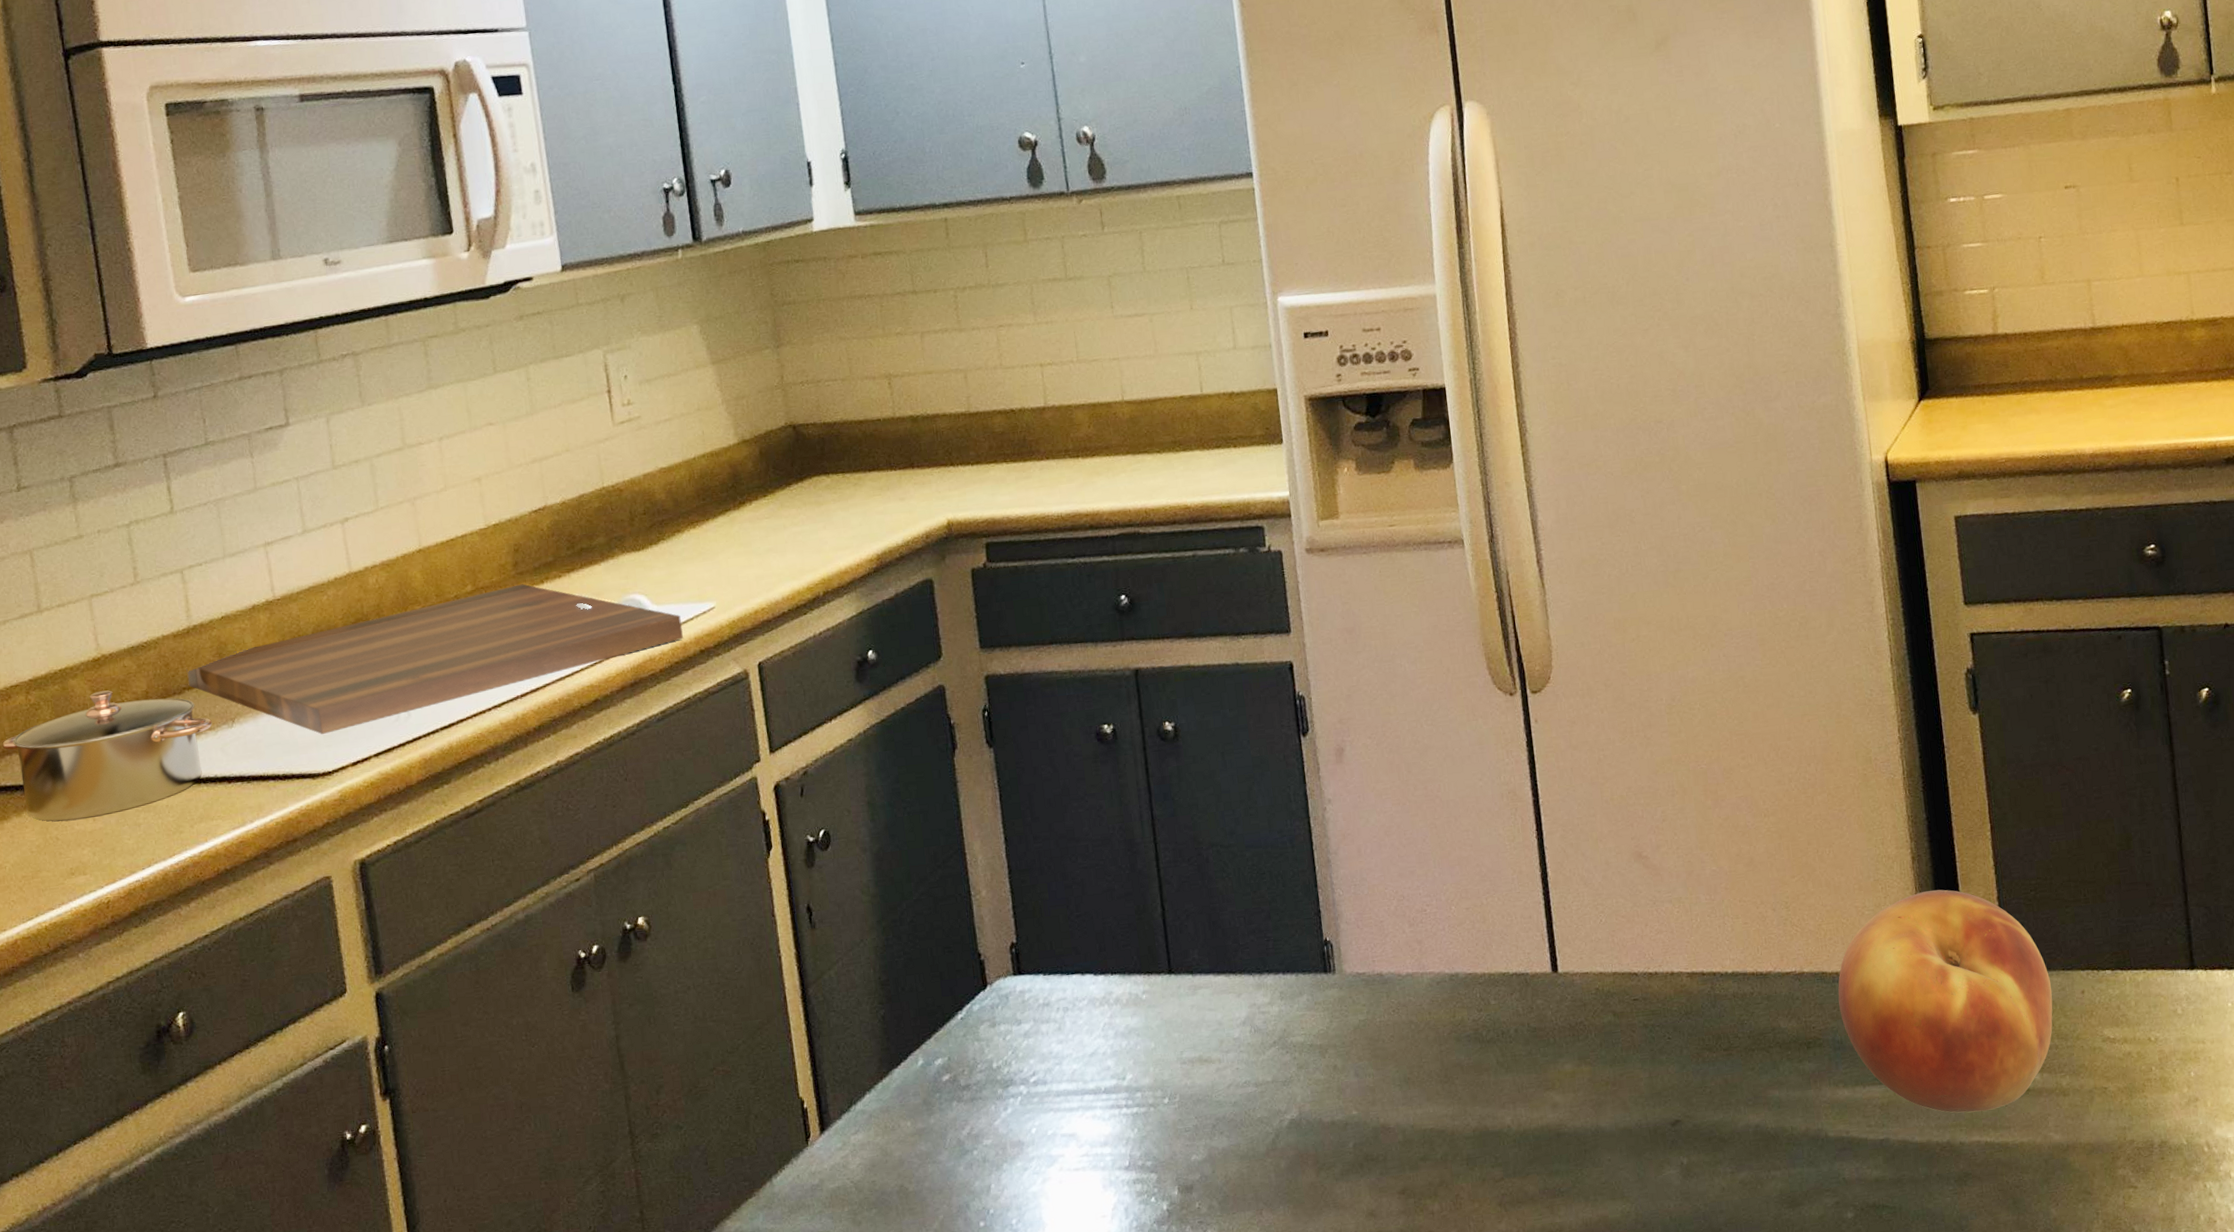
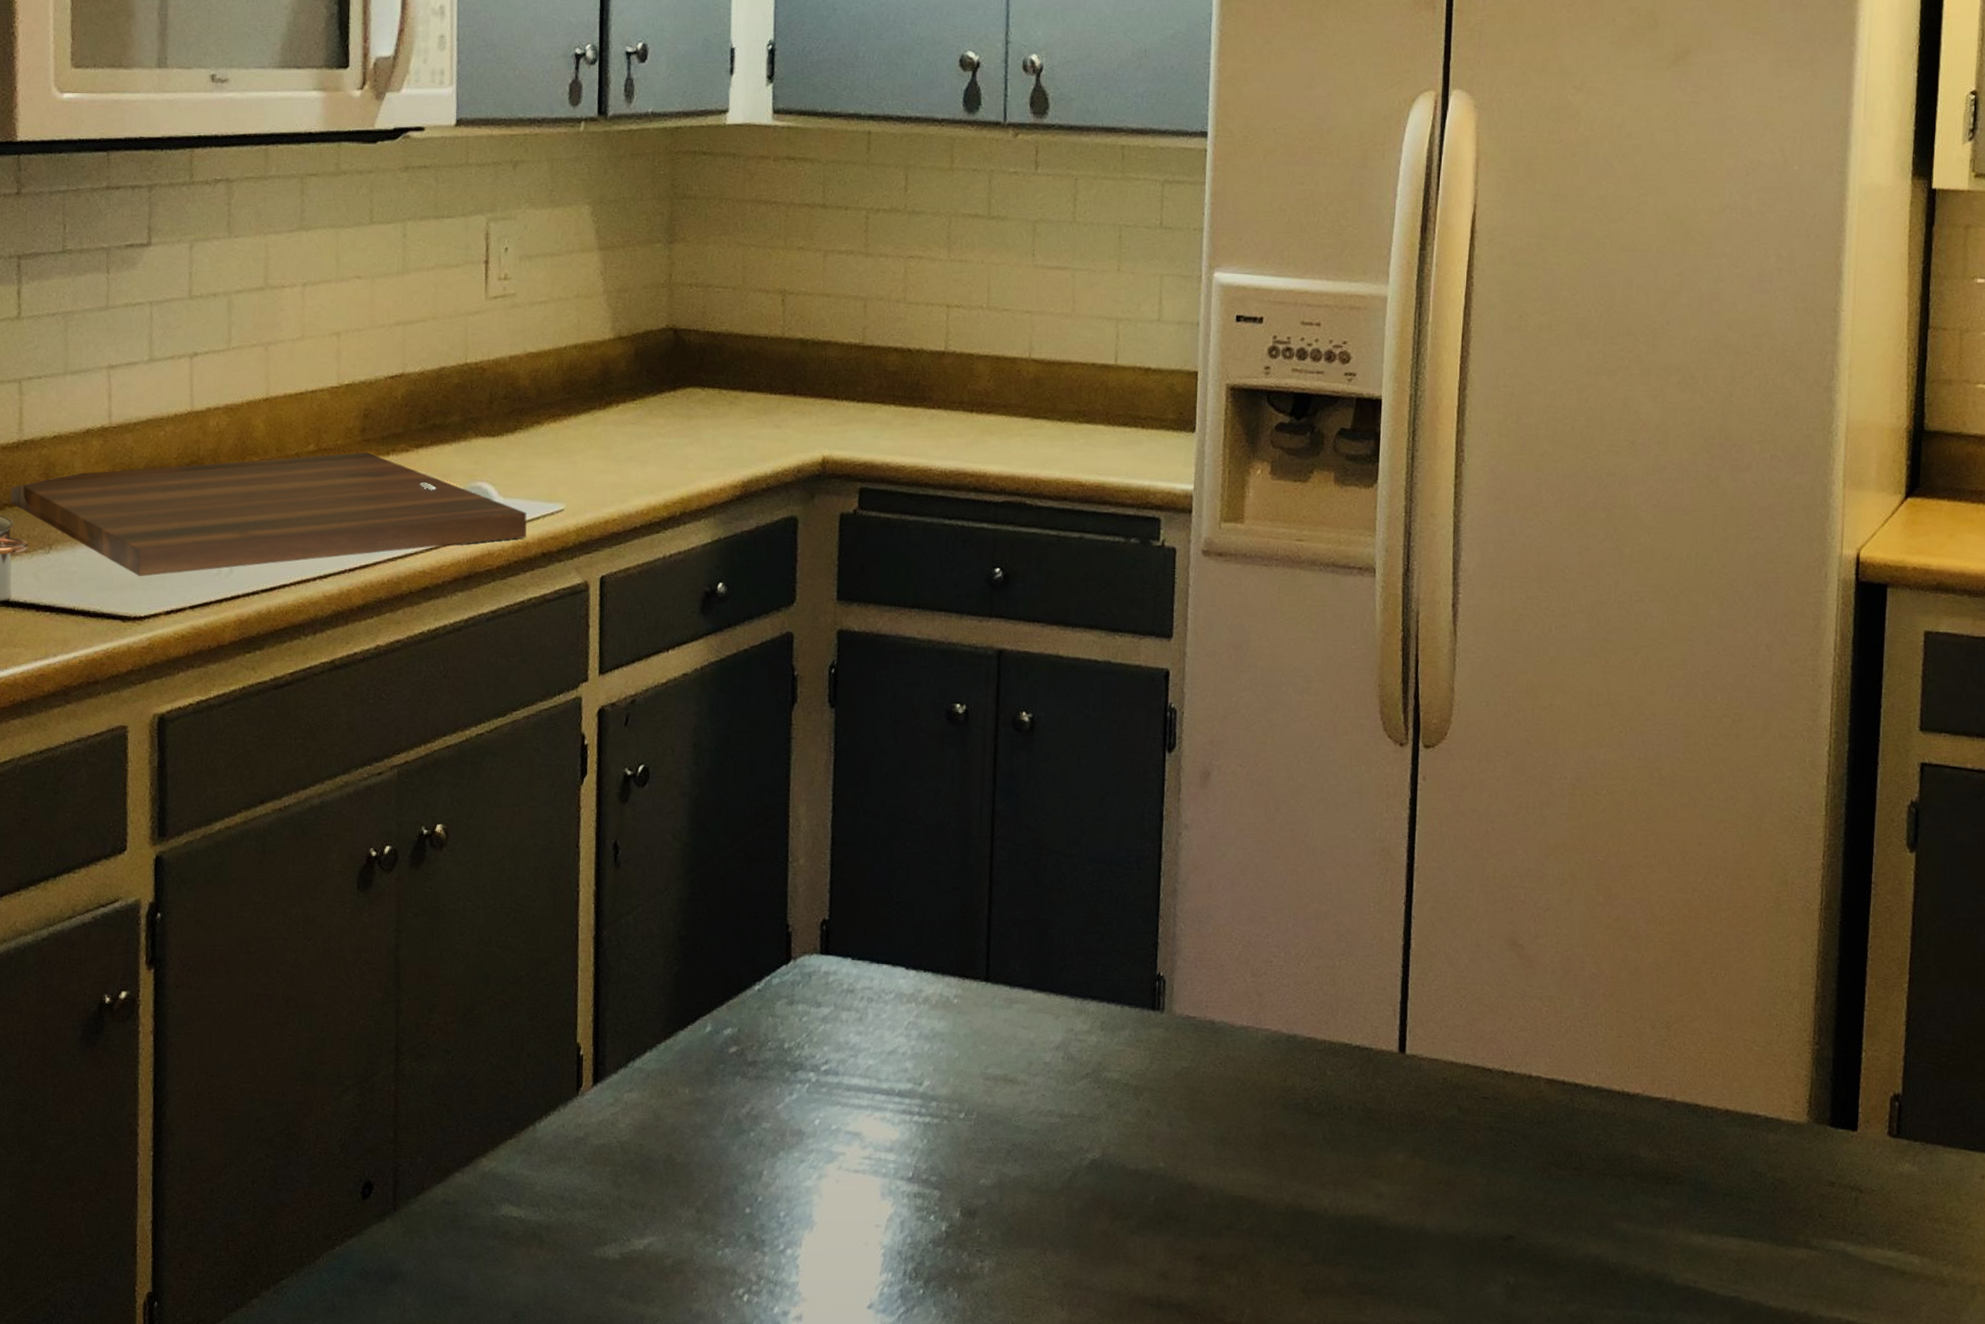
fruit: present [1838,889,2053,1113] -> none [1708,1036,1949,1287]

